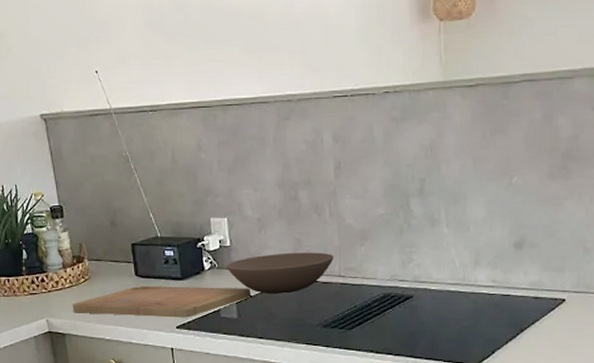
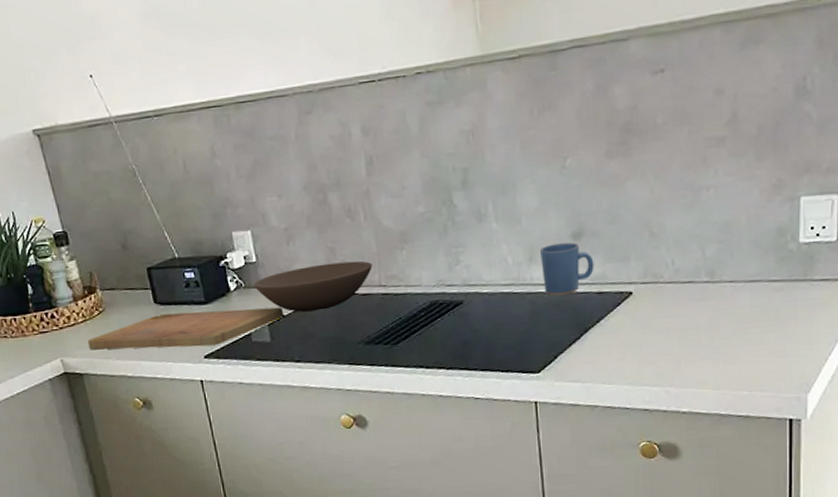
mug: none [484,251,533,297] -> present [539,242,594,296]

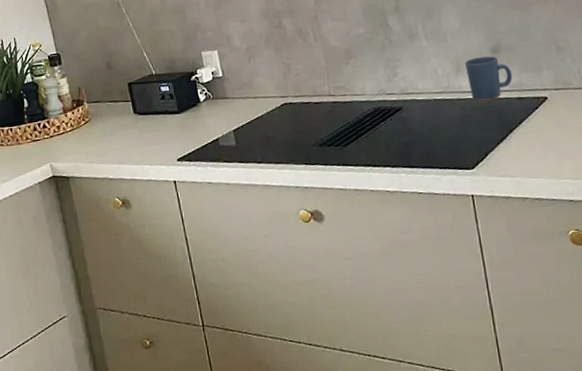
cutting board: present [87,307,283,350] -> none [74,115,247,156]
bowl: present [253,260,372,312] -> none [220,74,323,119]

